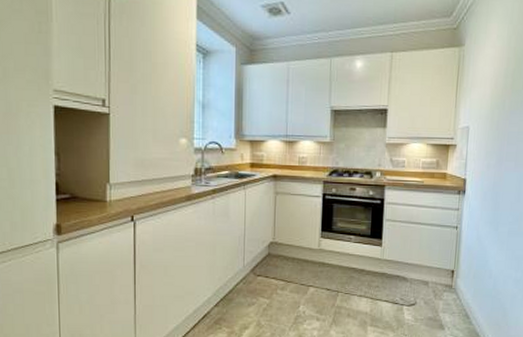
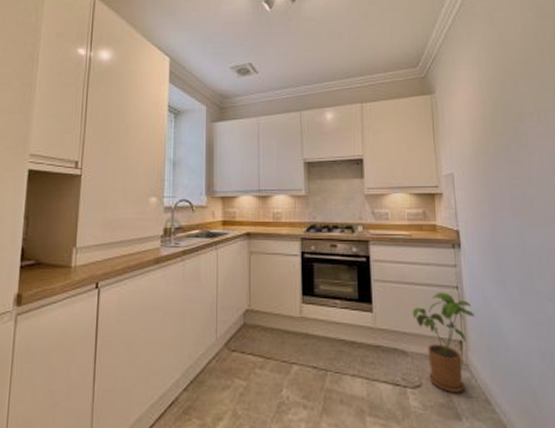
house plant: none [415,231,468,309] -> present [412,292,475,392]

